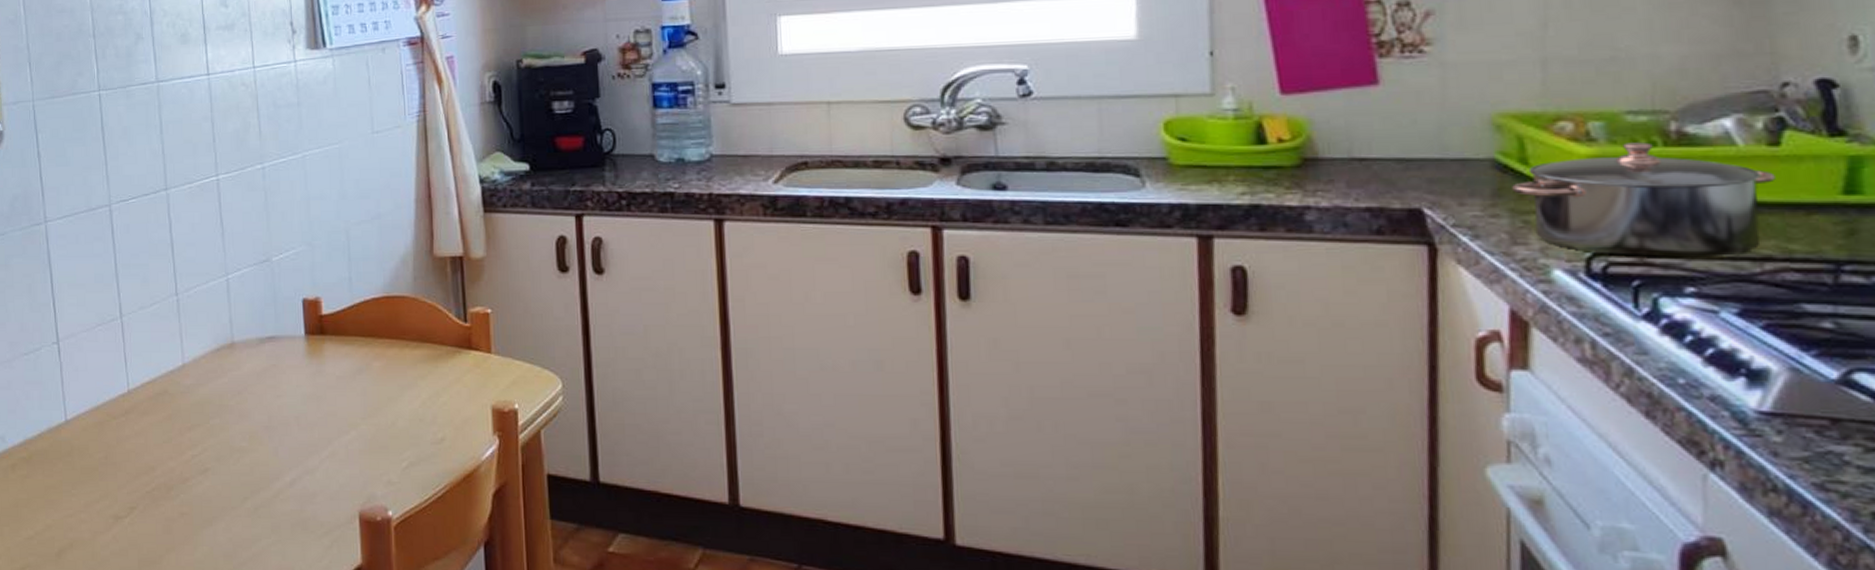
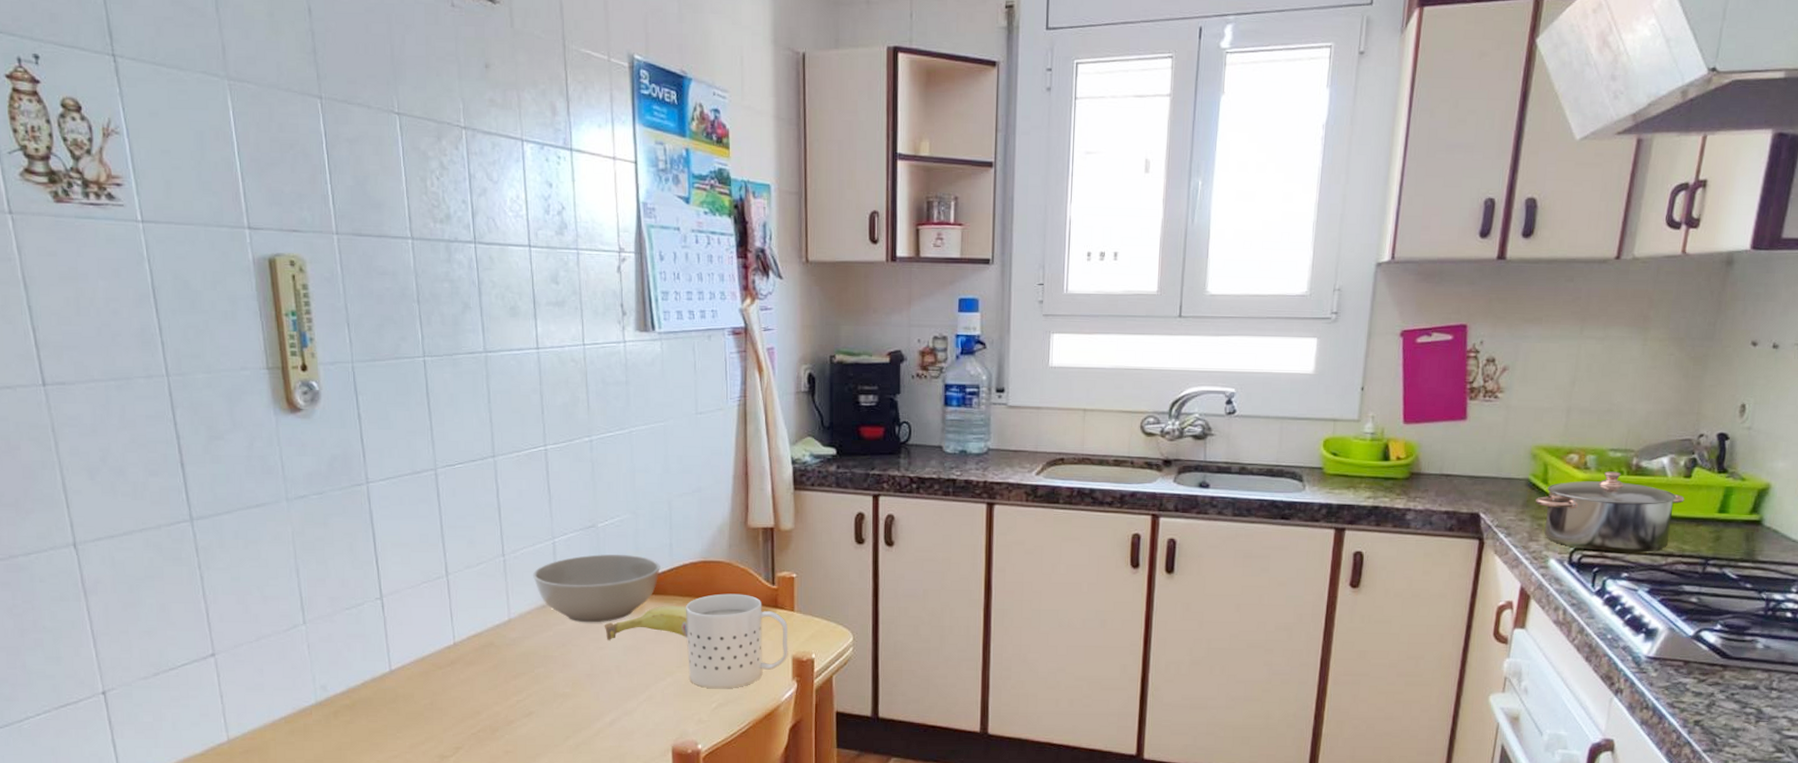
bowl: none [207,291,340,368] -> present [533,554,660,623]
fruit: none [281,347,373,388] -> present [604,605,688,640]
mug: none [368,333,487,445] -> present [685,593,789,689]

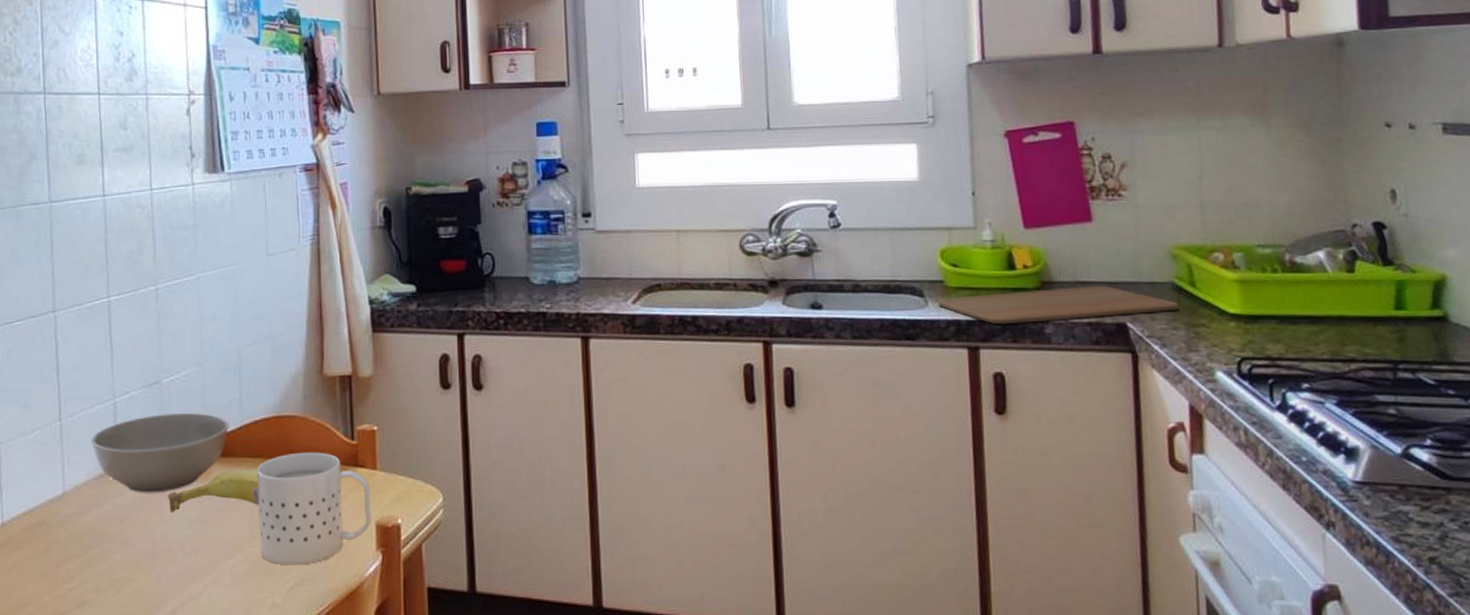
chopping board: none [1314,478,1530,510] -> present [938,285,1180,325]
cooking pot: present [1534,471,1685,554] -> none [1185,269,1353,361]

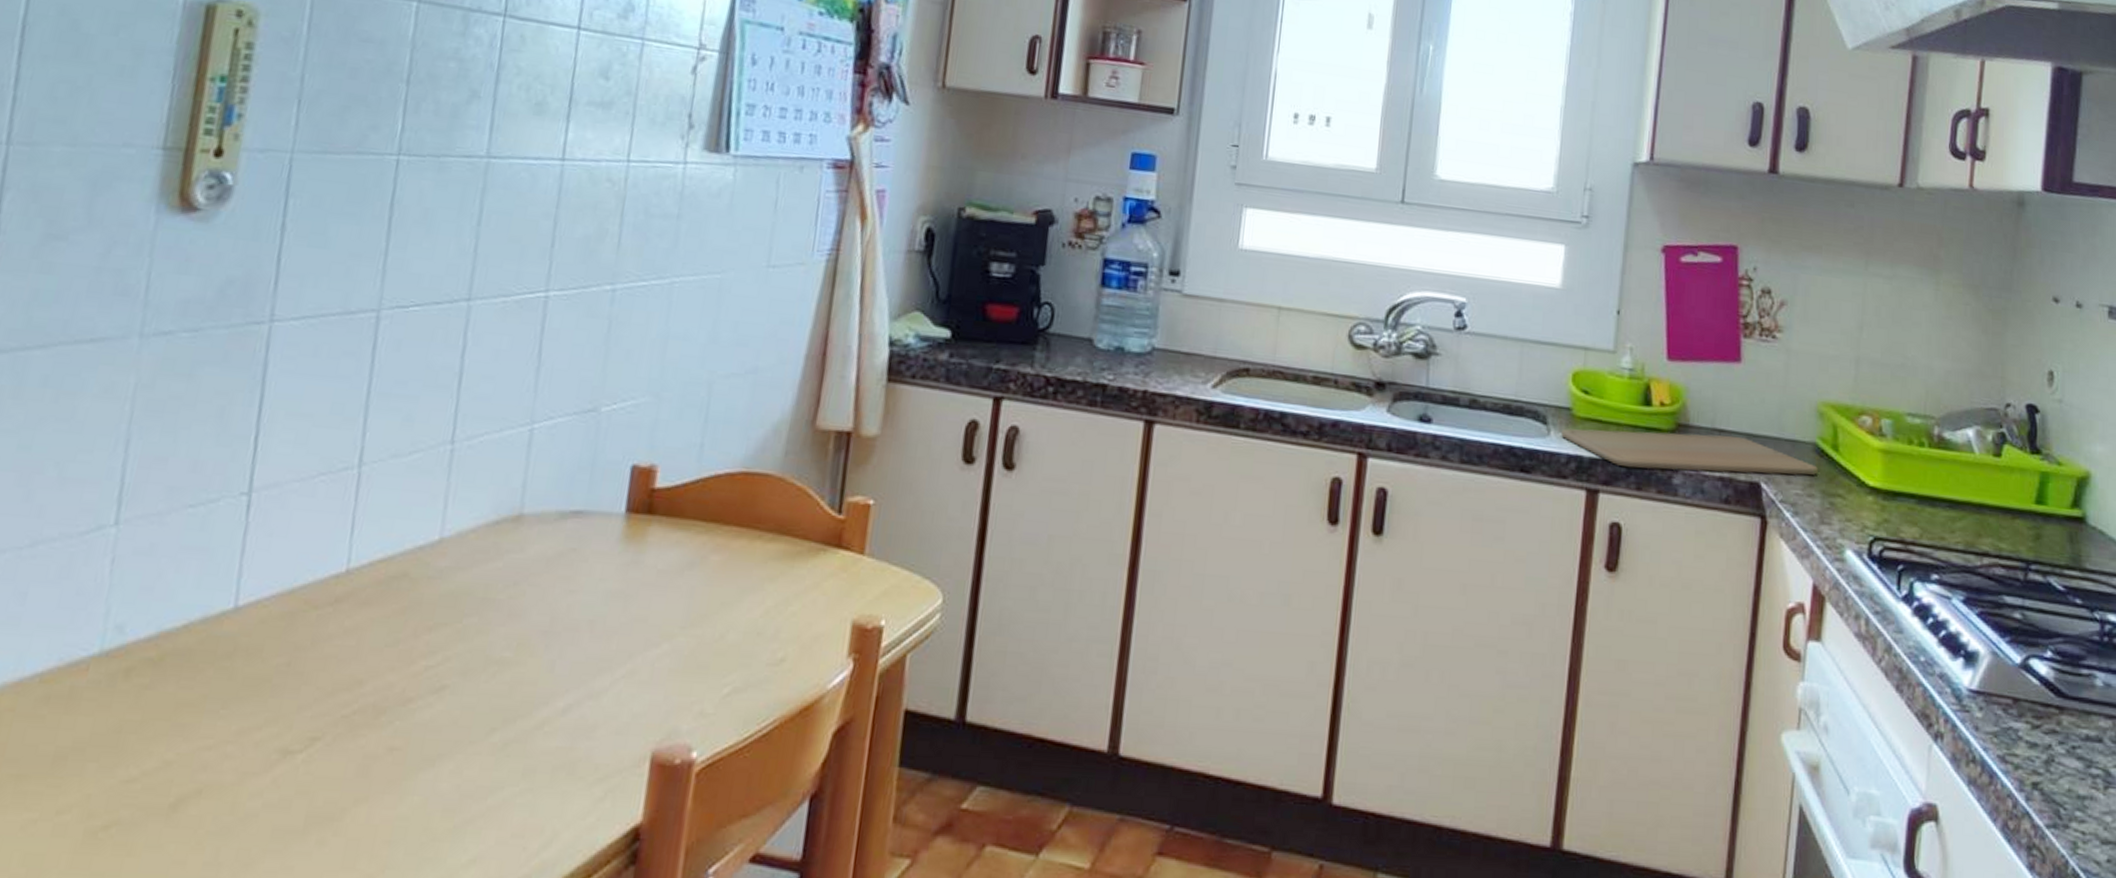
bowl: present [91,413,229,493] -> none [490,451,682,553]
fruit: present [167,468,260,512] -> none [582,533,709,584]
mug: present [256,452,371,566] -> none [695,521,852,666]

